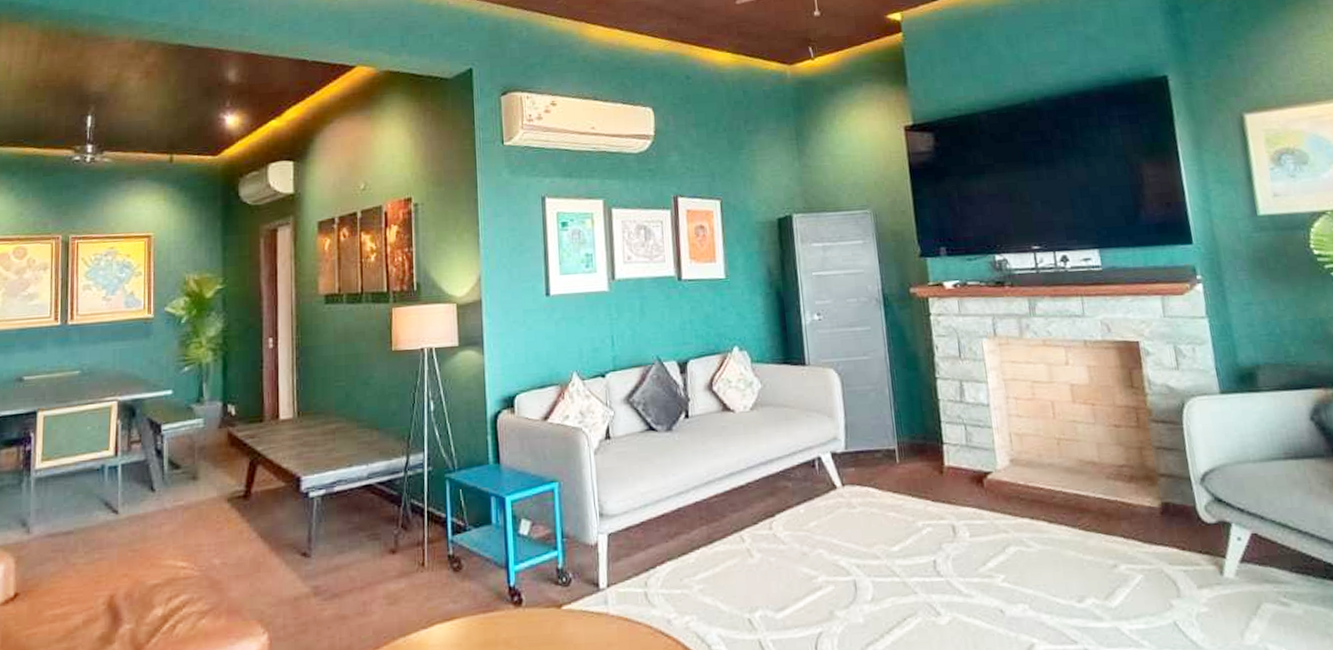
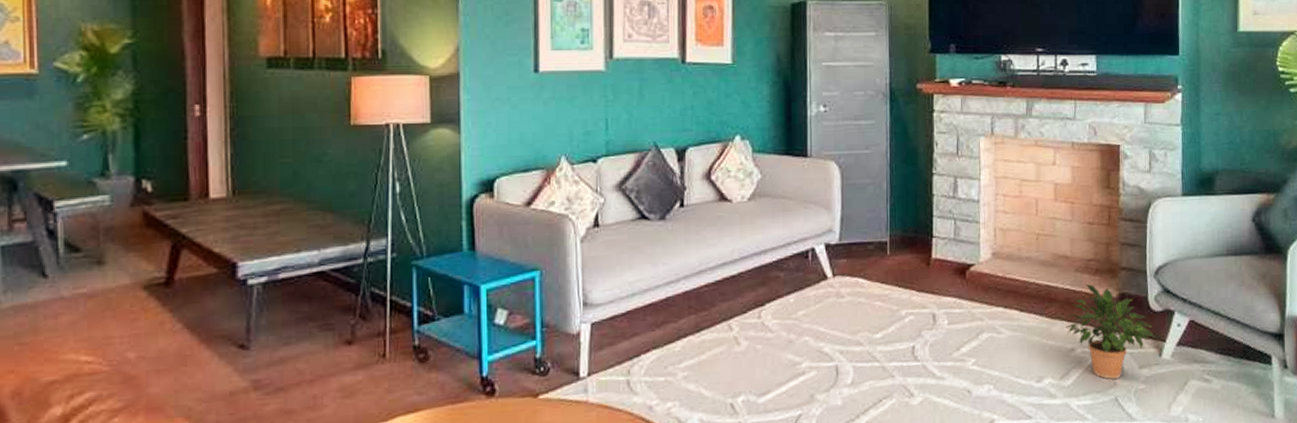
potted plant: none [1100,492,1212,600] -> present [1064,283,1155,379]

